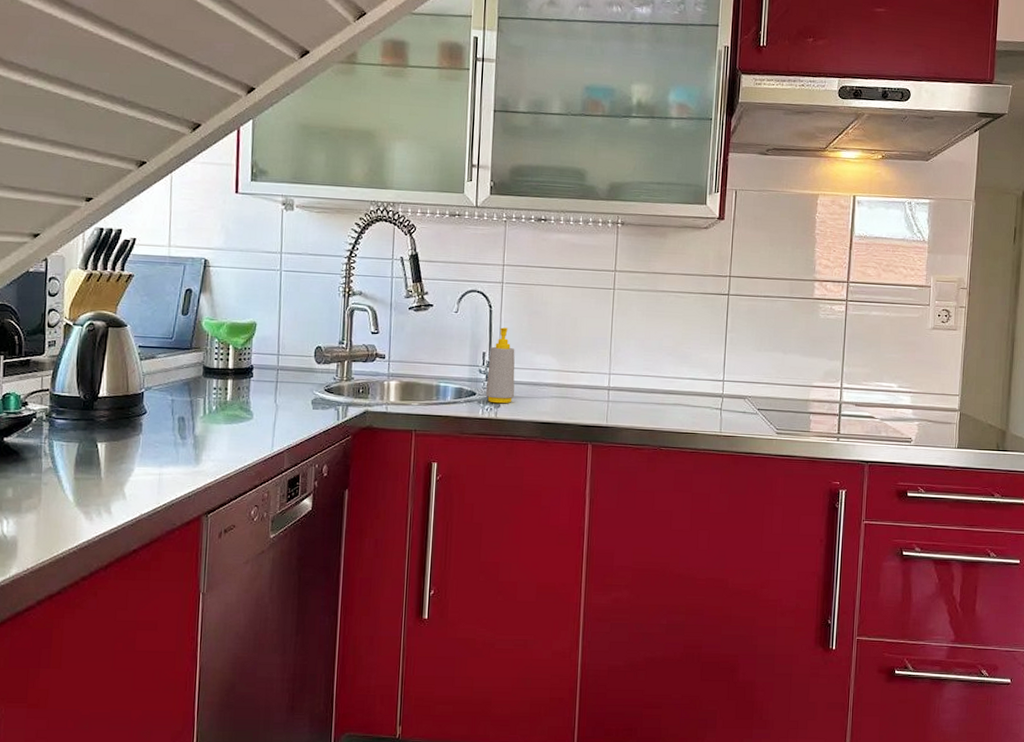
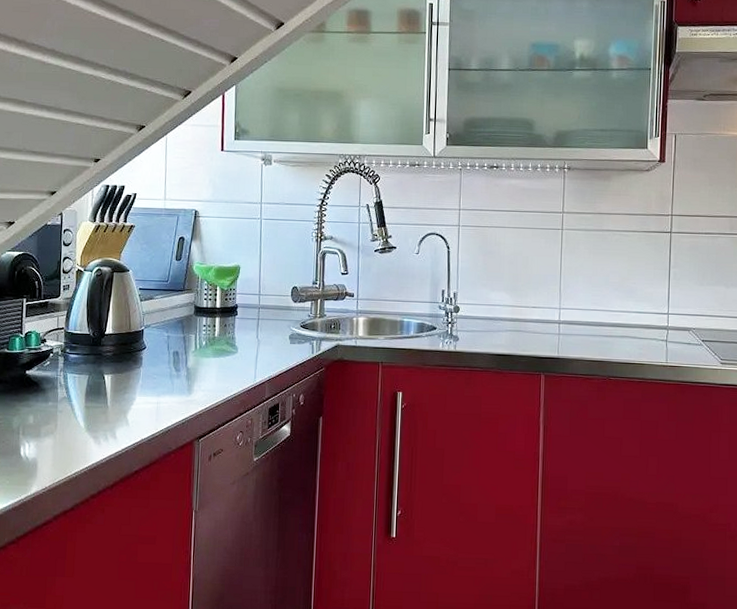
soap bottle: present [485,327,515,404] -> none [445,267,472,338]

